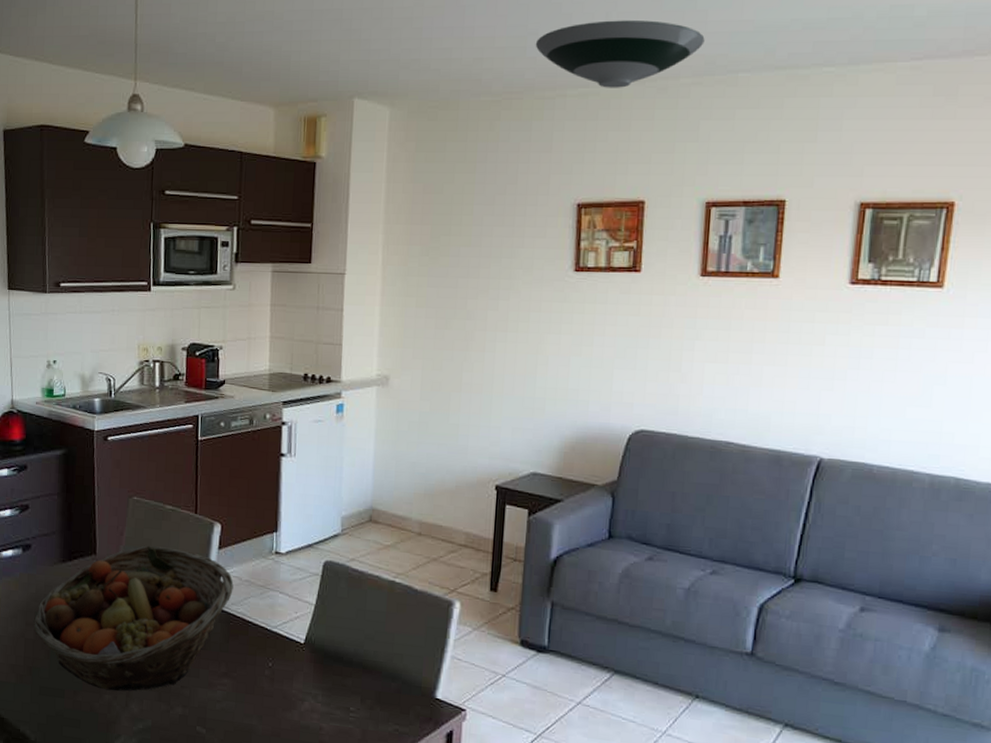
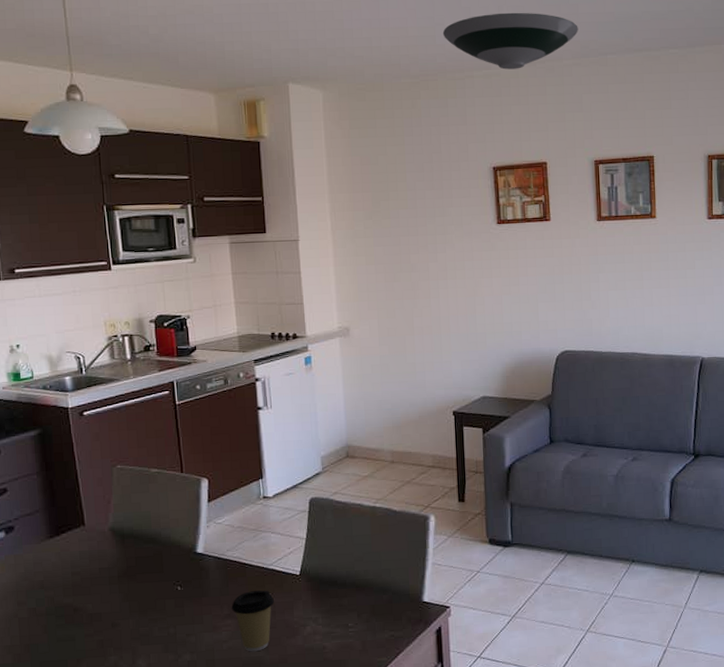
fruit basket: present [34,545,234,692] -> none [26,508,227,652]
coffee cup: none [229,652,274,719] -> present [231,590,274,652]

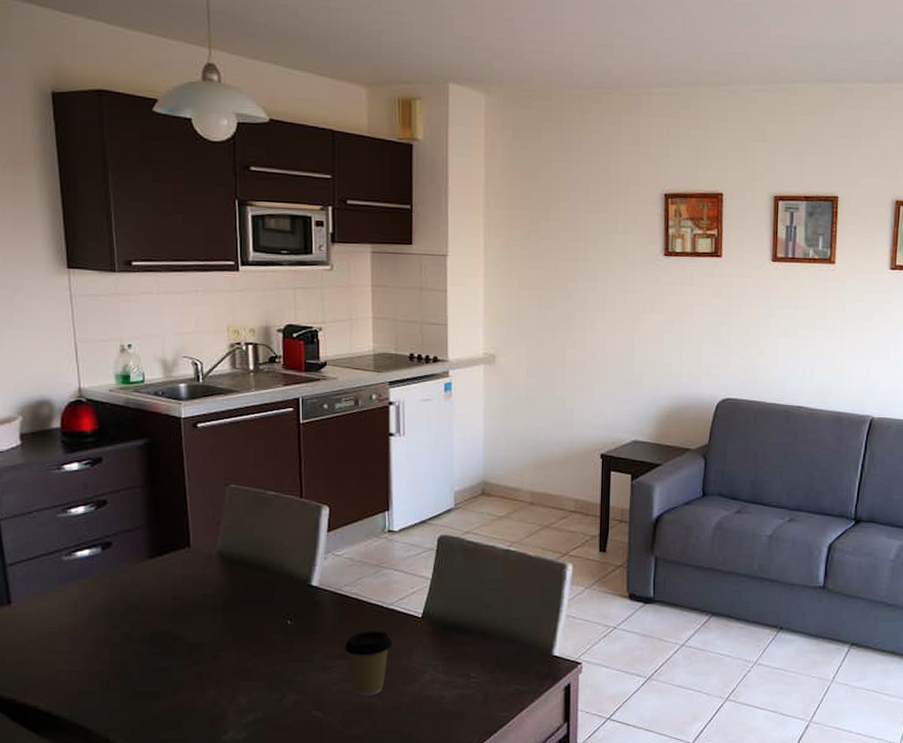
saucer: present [442,12,578,70] -> none [621,27,768,90]

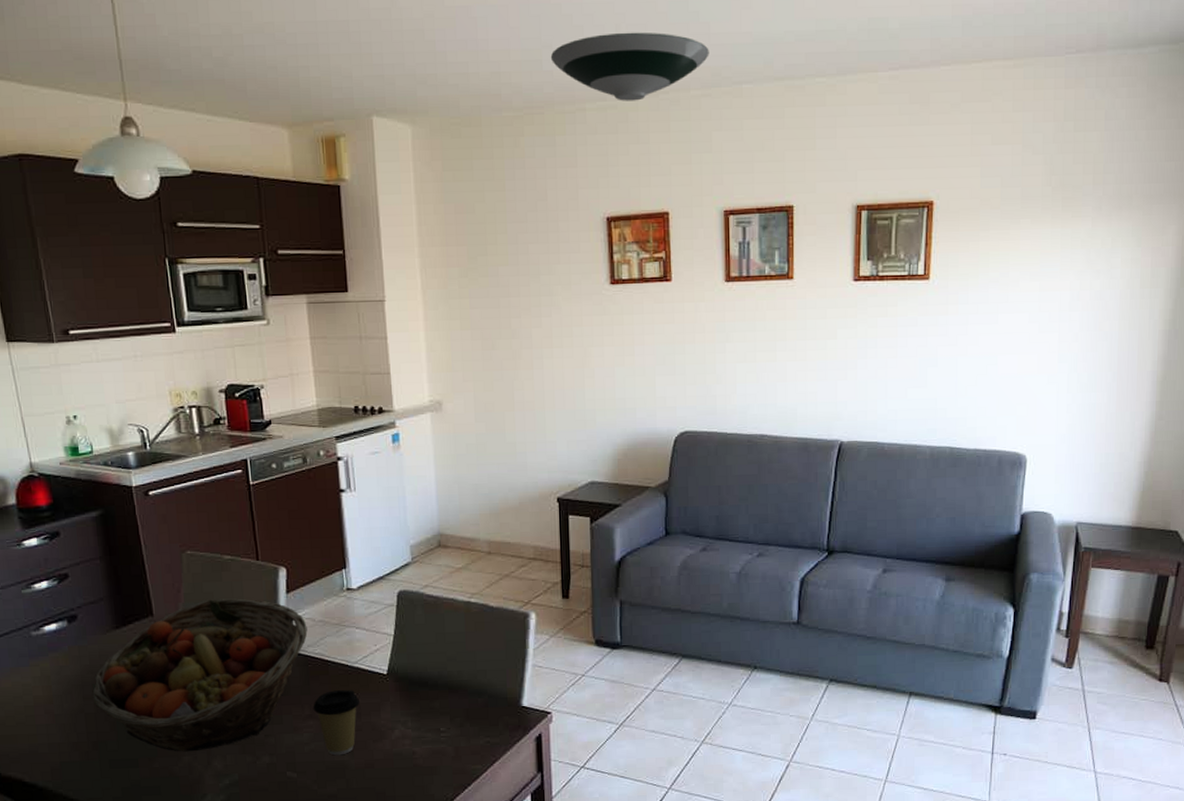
fruit basket: none [120,534,345,686] -> present [92,598,308,752]
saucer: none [621,27,768,90] -> present [550,32,709,101]

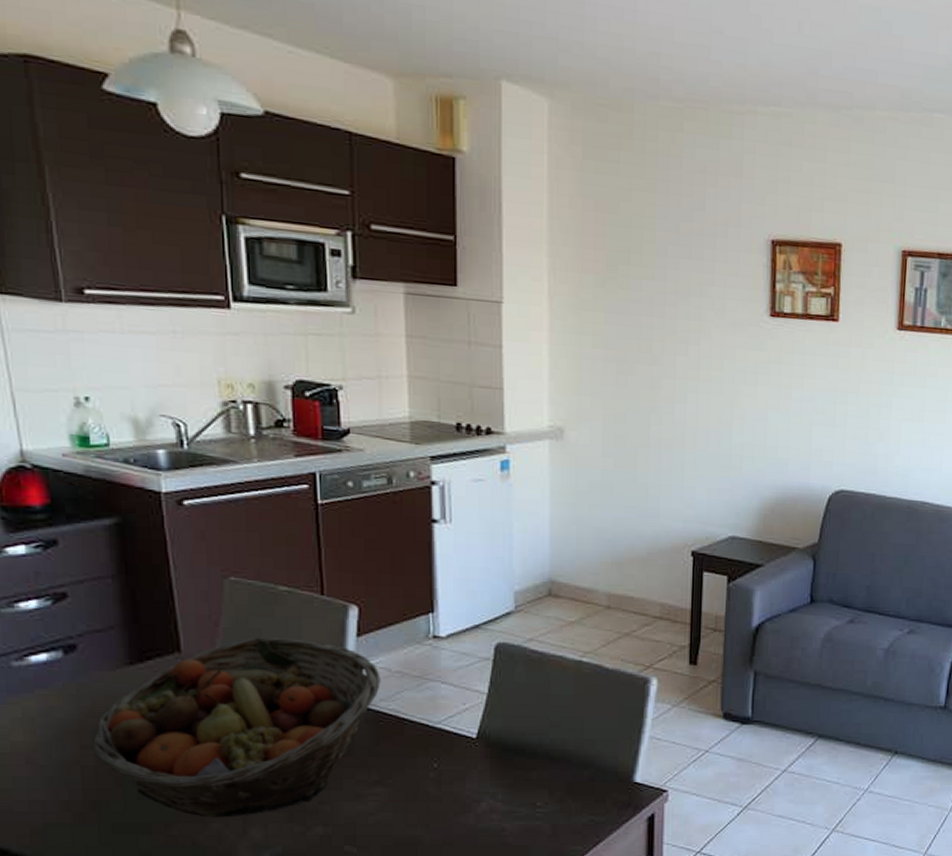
coffee cup: present [313,690,359,756] -> none [382,754,440,829]
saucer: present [550,32,709,101] -> none [720,29,900,113]

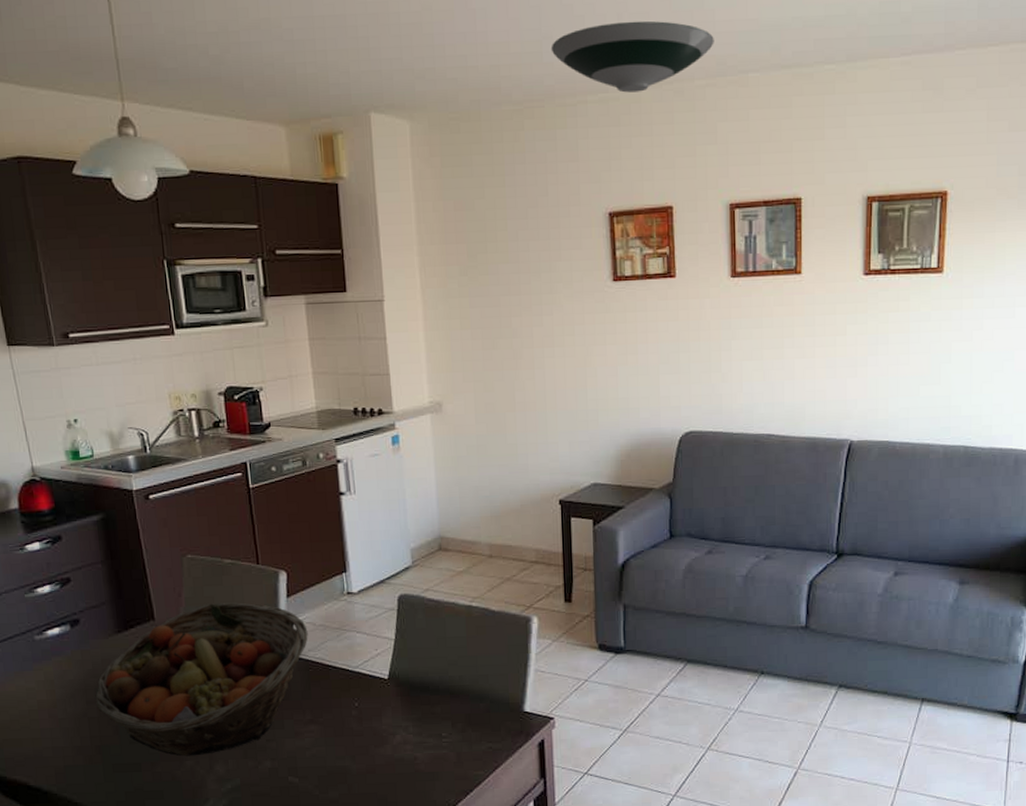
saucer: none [720,29,900,113] -> present [551,20,714,93]

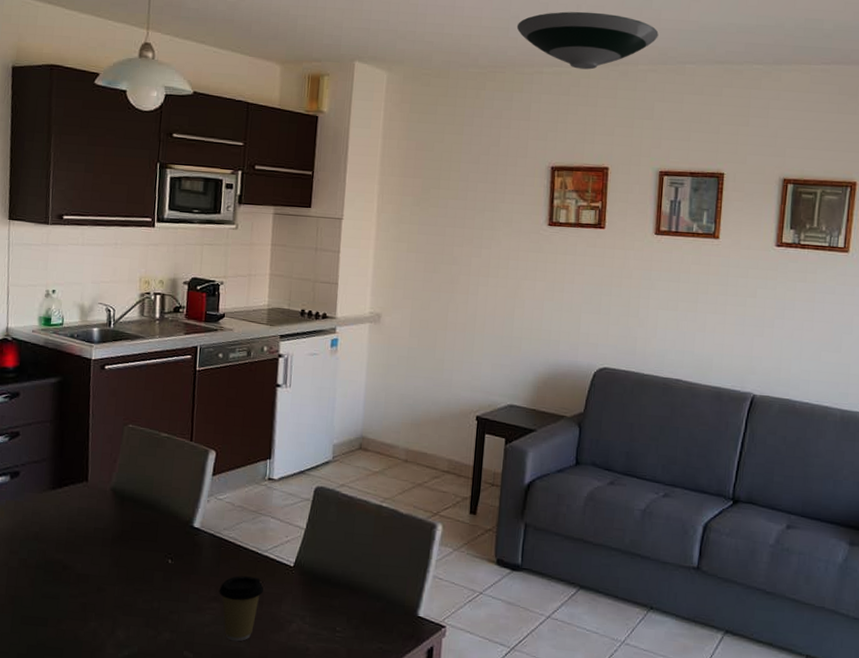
fruit basket: present [95,602,308,756] -> none [18,472,226,619]
coffee cup: none [314,695,361,761] -> present [218,576,264,642]

